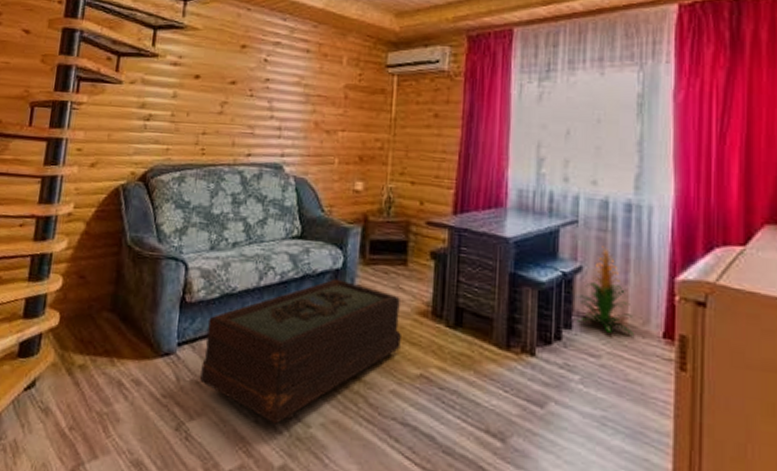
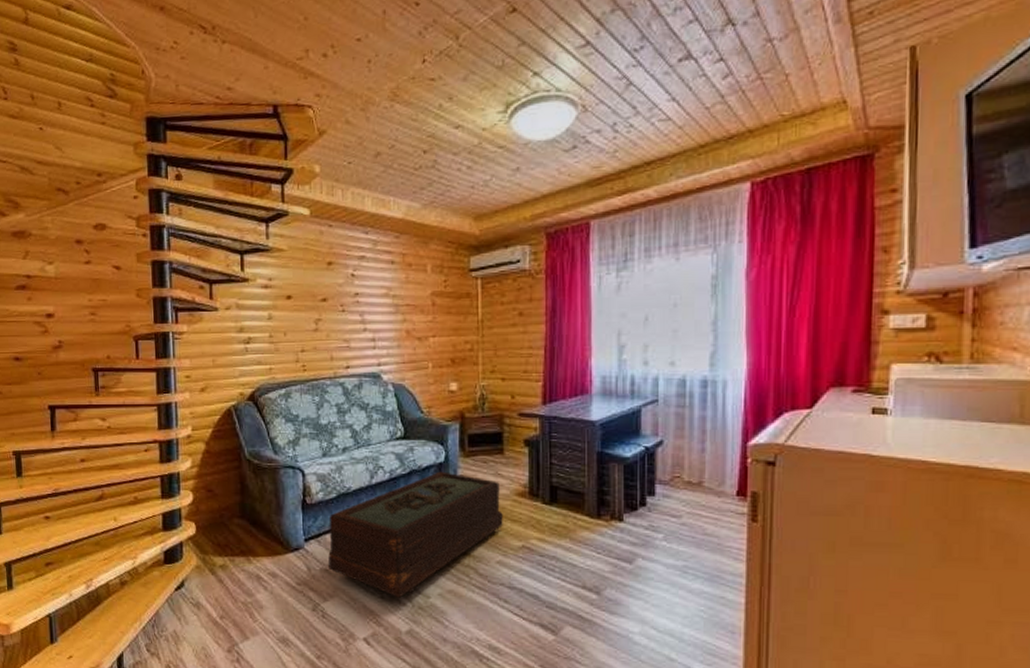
indoor plant: present [577,246,634,335] -> none [659,421,710,496]

